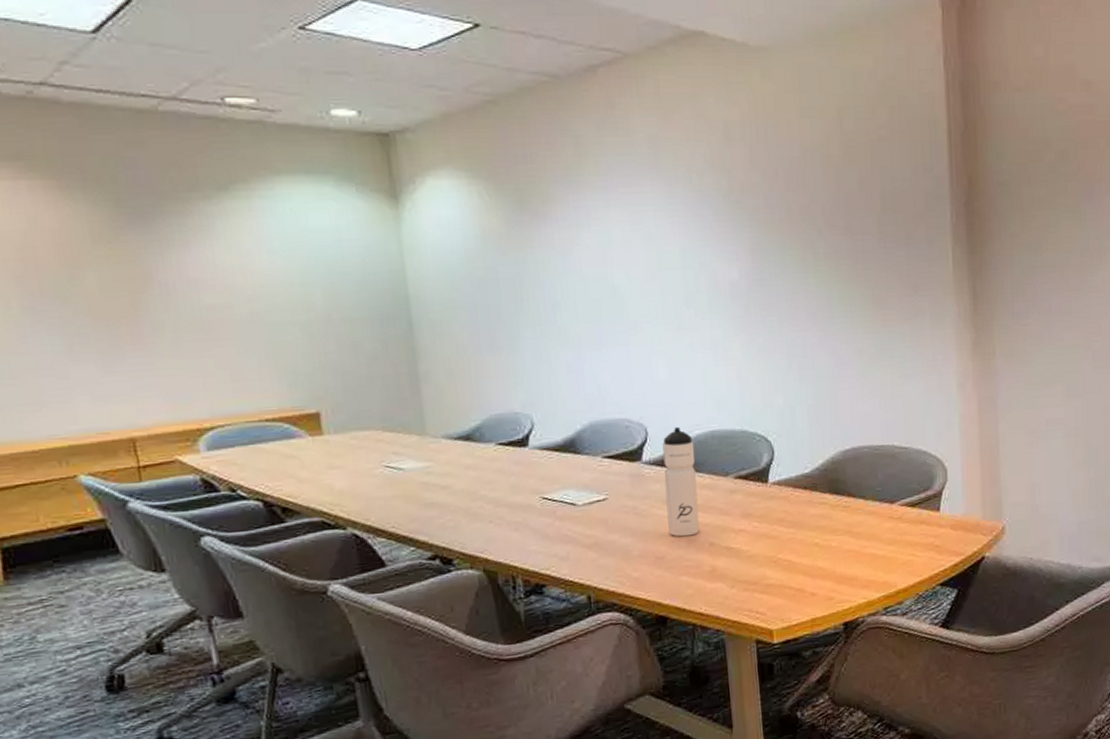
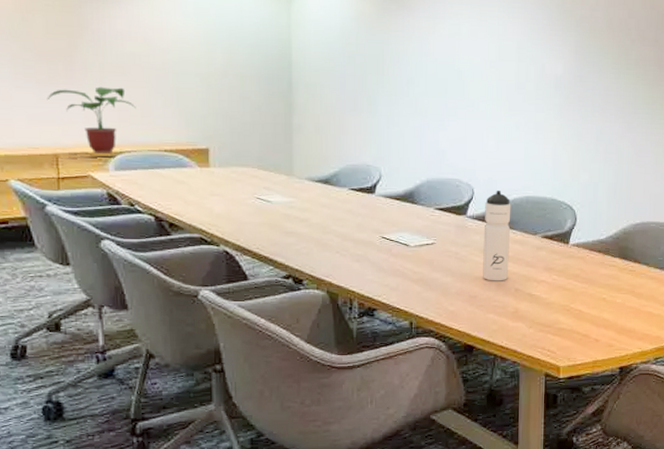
potted plant: none [112,348,224,433] -> present [47,86,136,154]

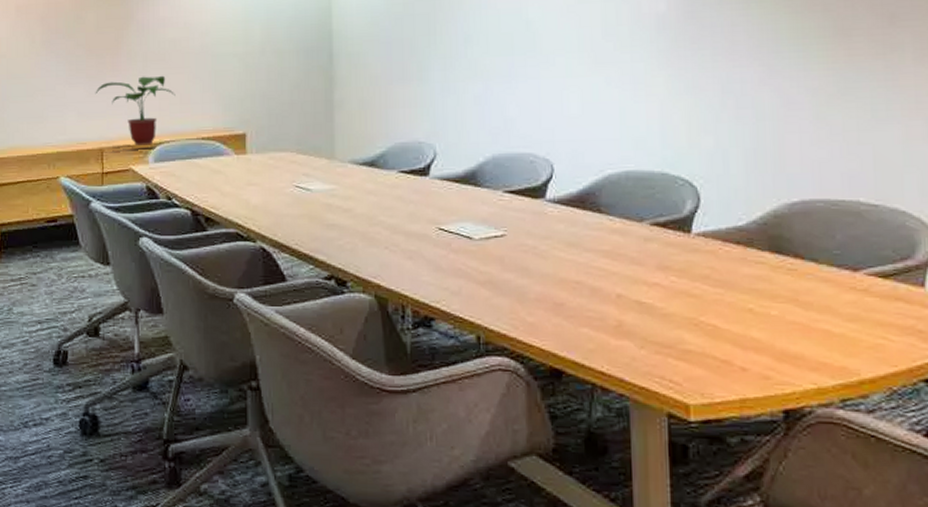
water bottle: present [483,191,511,281] -> none [569,166,607,284]

